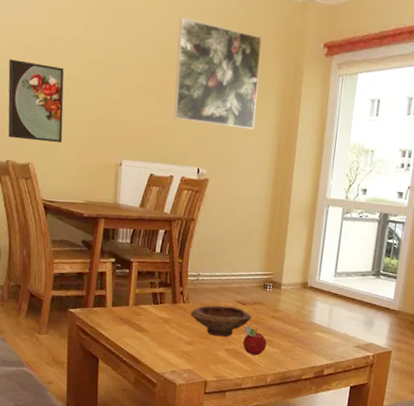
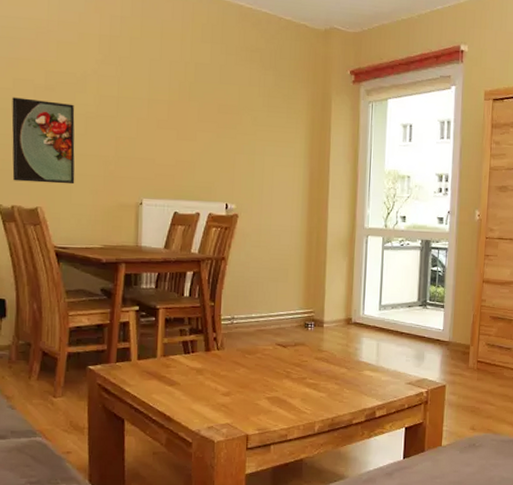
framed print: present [174,18,262,130] -> none [197,49,286,161]
bowl: present [190,305,252,337] -> none [226,350,294,384]
fruit: present [243,325,267,356] -> none [286,370,312,402]

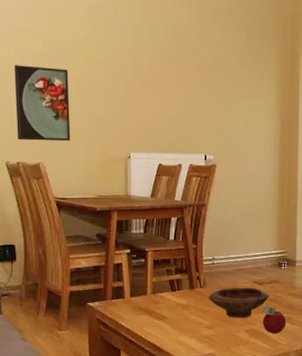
bowl: none [226,350,294,384] -> present [208,287,269,318]
fruit: none [286,370,312,402] -> present [263,305,287,334]

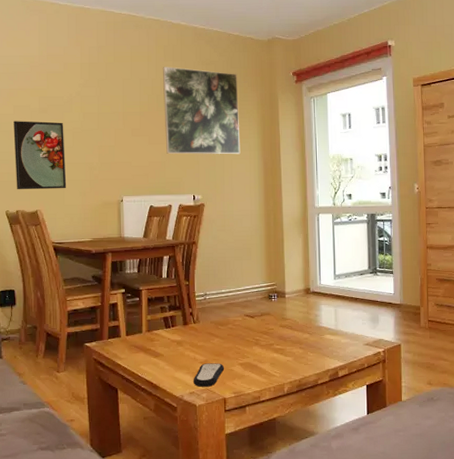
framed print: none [176,13,257,114] -> present [162,67,241,155]
remote control: none [197,328,230,352] -> present [193,363,225,387]
bowl: present [208,287,269,318] -> none [202,321,261,352]
fruit: present [263,305,287,334] -> none [256,337,280,366]

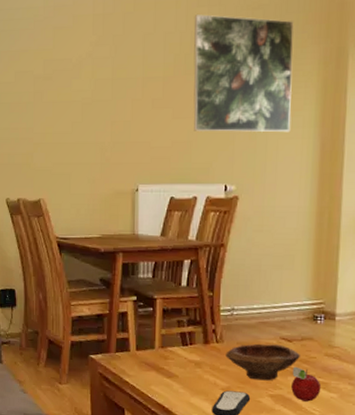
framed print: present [13,121,67,190] -> none [15,90,73,174]
bowl: none [202,321,261,352] -> present [225,343,300,381]
fruit: none [256,337,280,366] -> present [291,366,322,402]

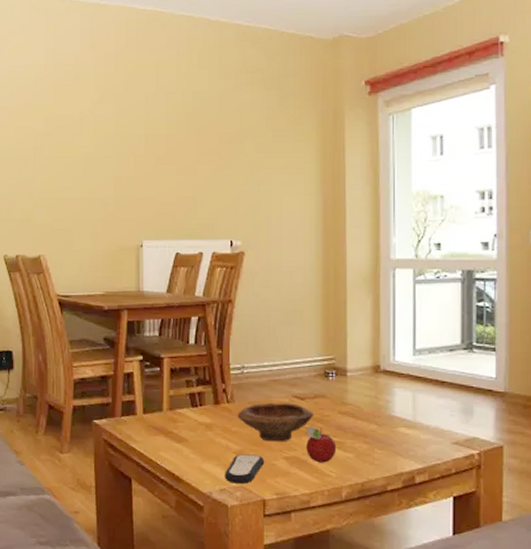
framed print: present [193,14,294,133] -> none [195,76,293,189]

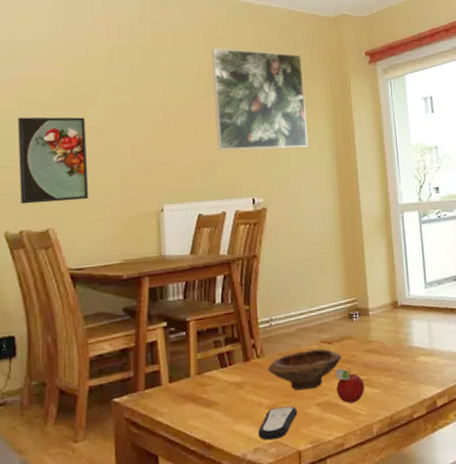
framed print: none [14,146,75,230] -> present [17,117,89,204]
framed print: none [195,76,293,189] -> present [211,48,309,150]

